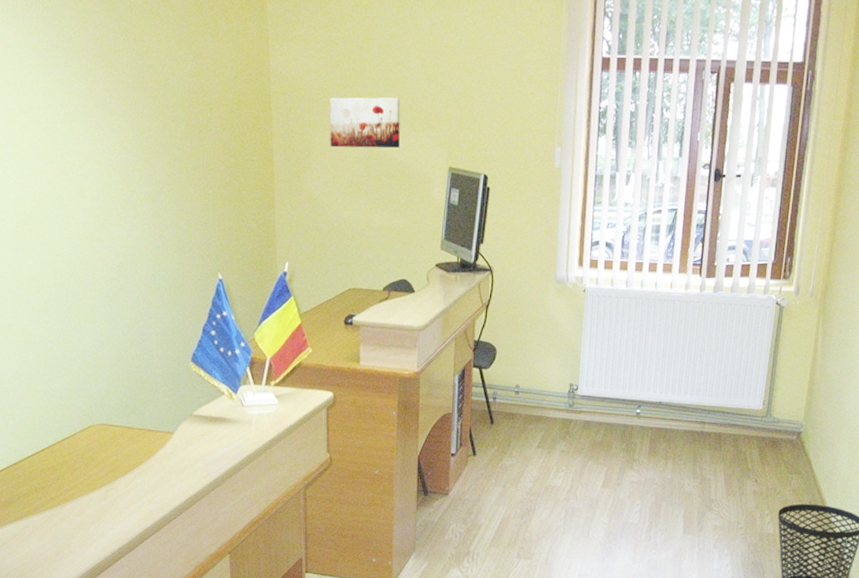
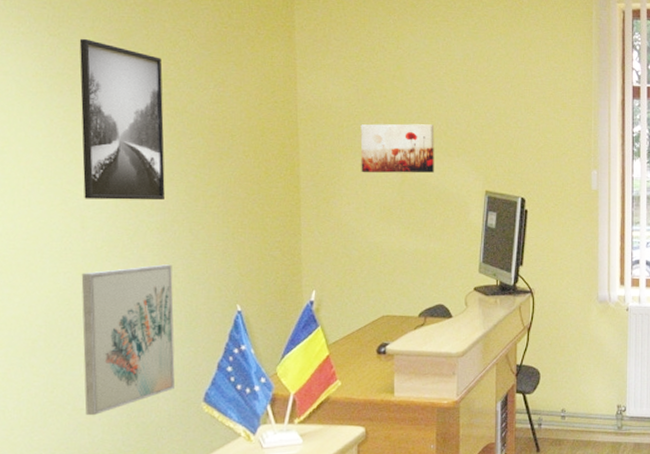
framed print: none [70,10,152,172] -> present [79,38,165,201]
wall art: none [83,233,166,370] -> present [81,264,175,416]

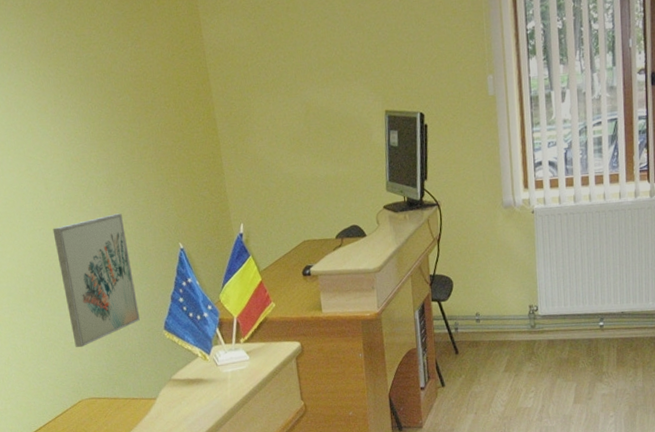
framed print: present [79,38,165,201] -> none [15,16,107,163]
wall art: present [360,124,435,173] -> none [263,51,335,108]

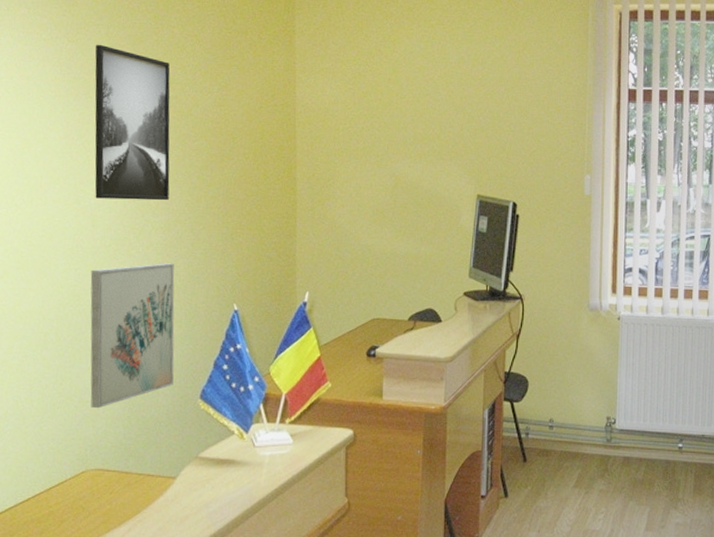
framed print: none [15,16,107,163] -> present [95,44,170,201]

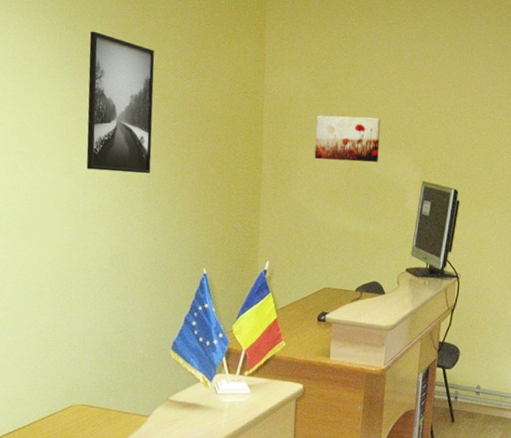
wall art: present [90,263,175,409] -> none [78,229,153,353]
wall art: none [355,127,428,177] -> present [314,115,381,162]

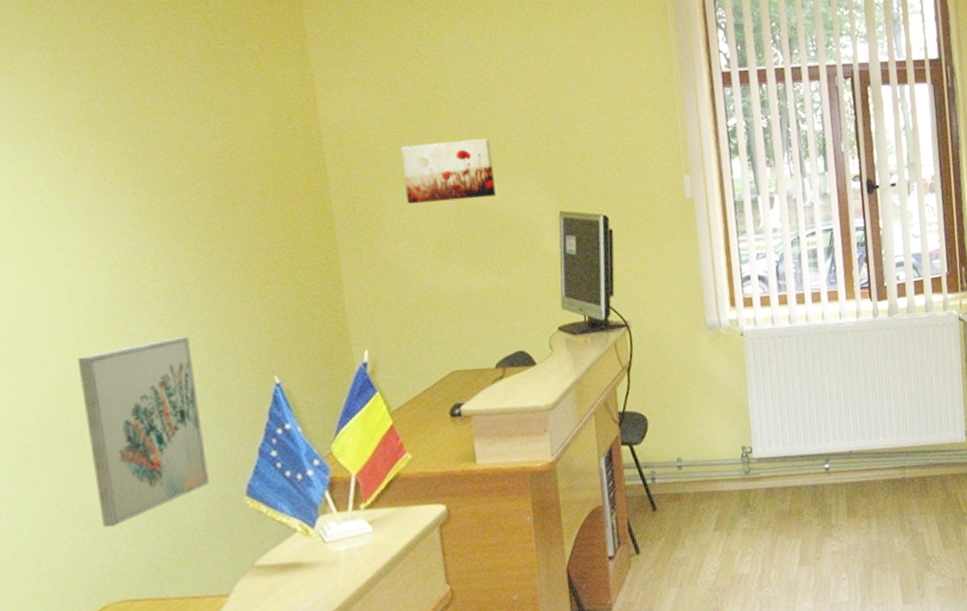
wall art: none [78,229,153,353] -> present [77,336,209,528]
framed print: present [86,31,155,174] -> none [39,72,170,268]

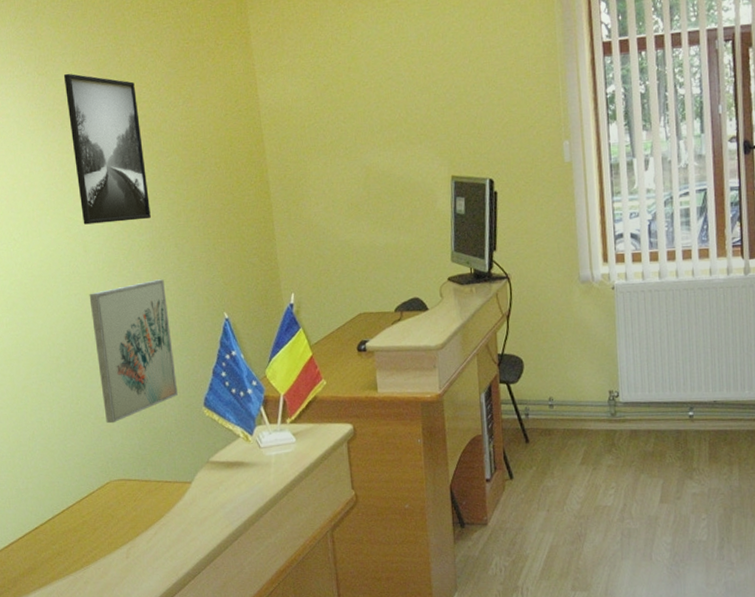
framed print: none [39,72,170,268] -> present [63,73,151,225]
wall art: present [400,139,496,204] -> none [321,113,398,172]

